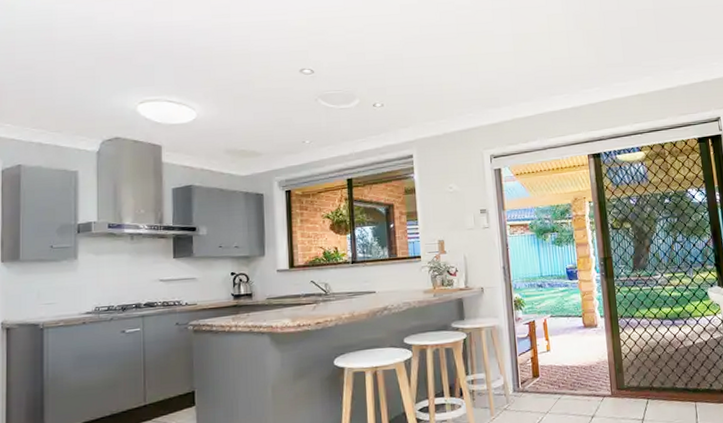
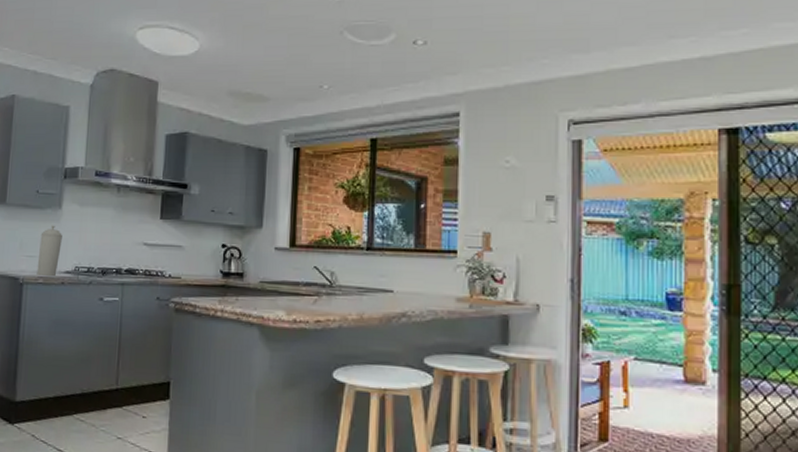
canister: none [57,274,80,322] -> present [36,225,62,279]

